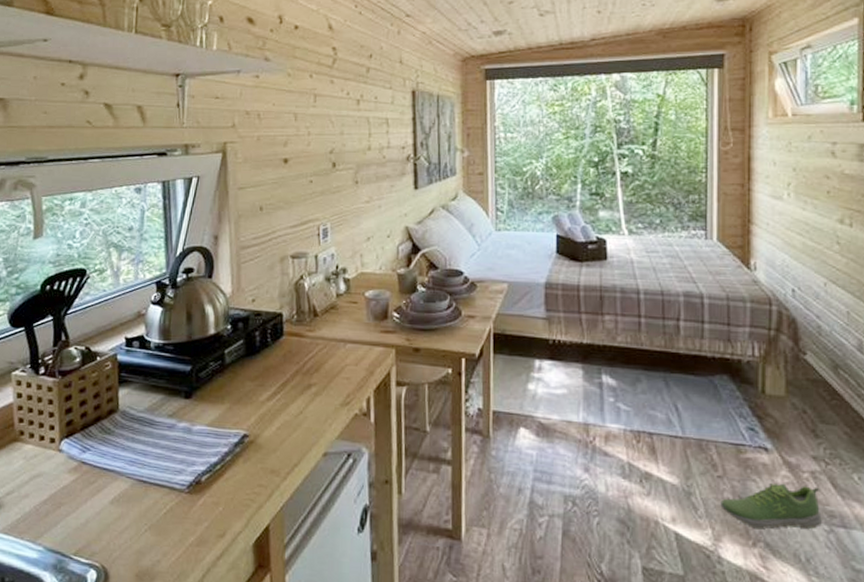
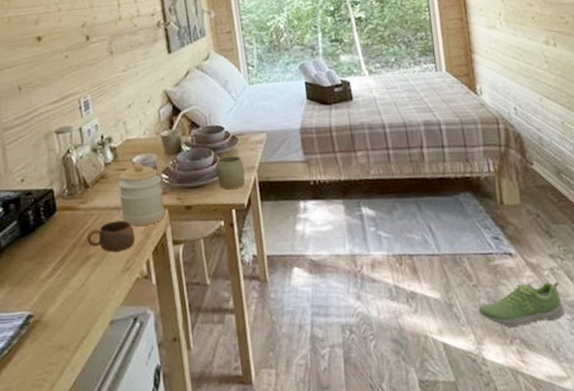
cup: none [310,353,359,385] -> present [86,220,136,252]
jar: none [347,297,393,362] -> present [118,162,165,226]
mug: none [450,302,481,337] -> present [216,155,246,189]

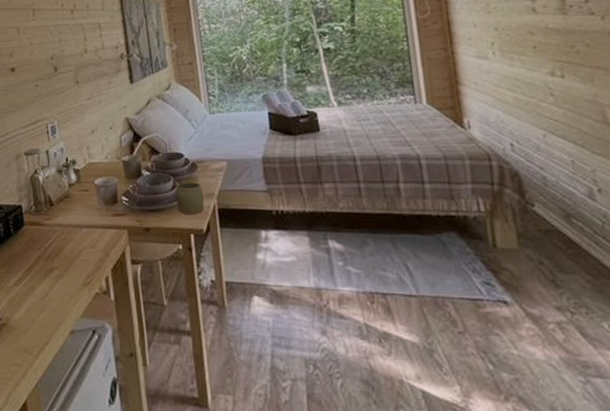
cup: present [86,220,136,252] -> none [50,238,96,266]
jar: present [118,162,165,226] -> none [81,184,124,244]
shoe: present [478,282,566,327] -> none [465,335,577,382]

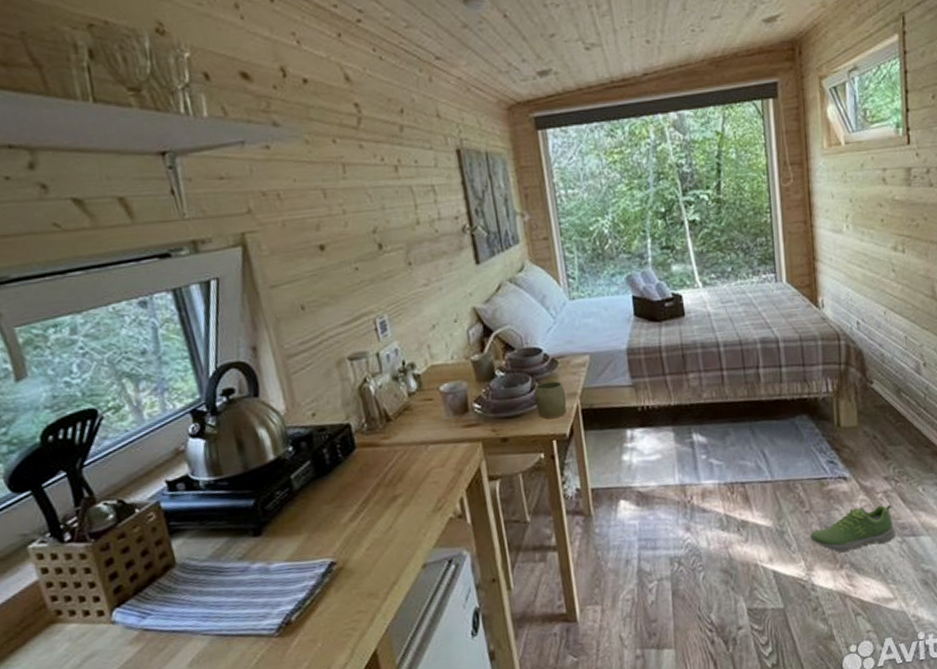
shoe: none [465,335,577,382] -> present [810,505,897,552]

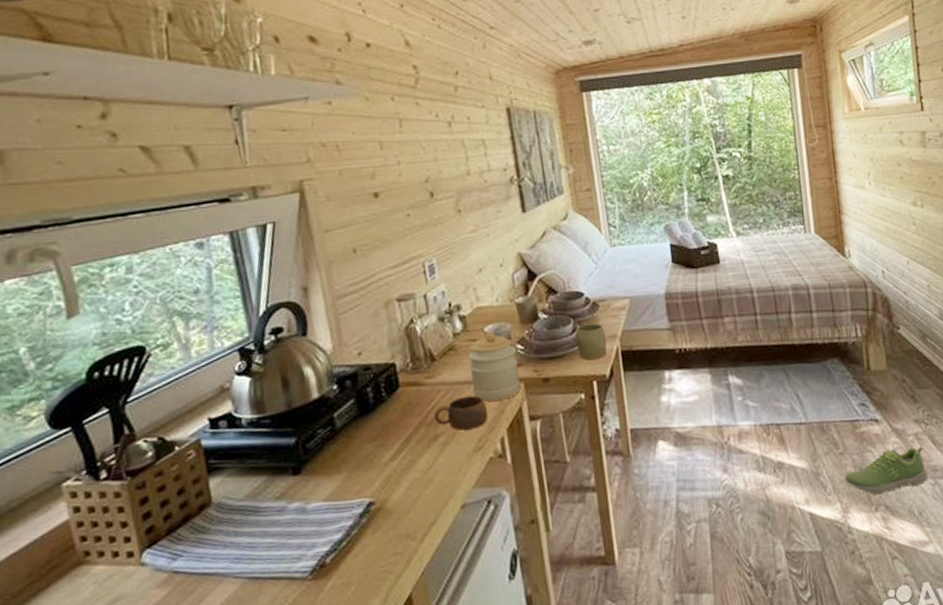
cup: none [391,456,447,491] -> present [434,395,489,431]
jar: none [424,391,479,462] -> present [468,332,521,402]

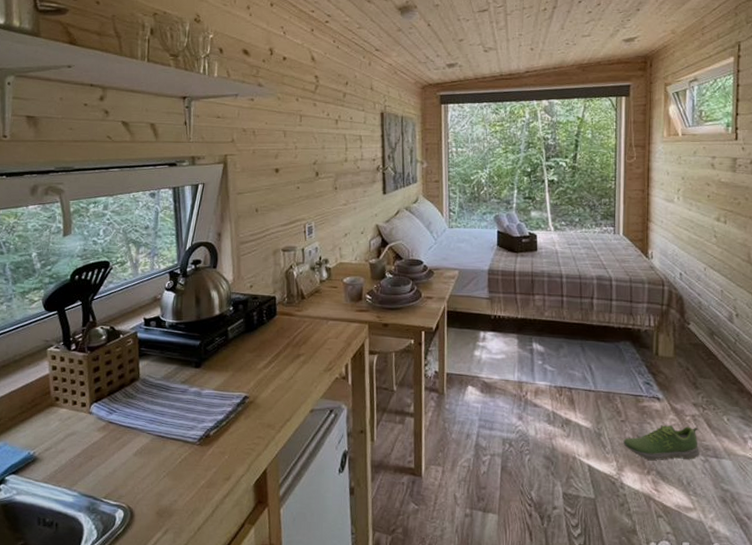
cup: present [434,395,489,431] -> none [298,329,339,354]
jar: present [468,332,521,402] -> none [329,283,366,335]
mug: present [575,323,607,360] -> none [412,286,437,314]

